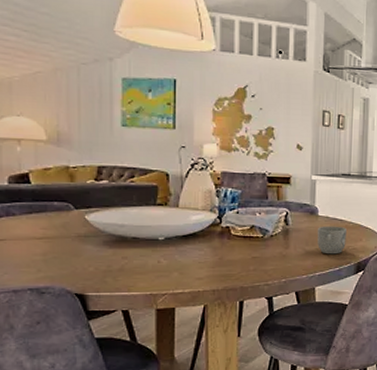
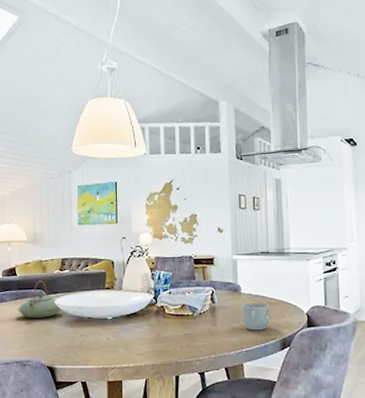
teapot: none [32,191,98,237] -> present [18,280,63,318]

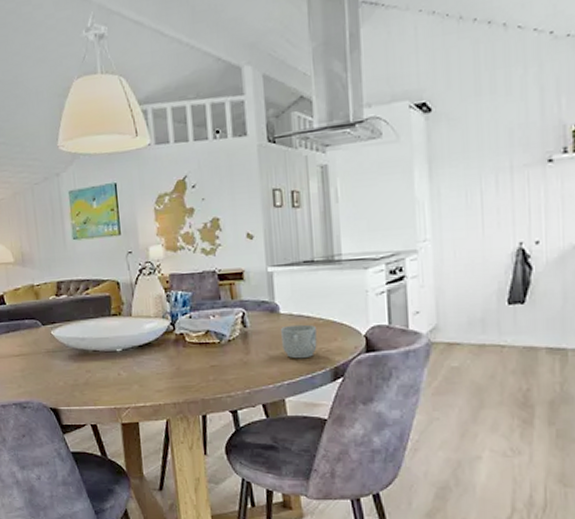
teapot: present [18,280,63,318] -> none [11,308,63,354]

